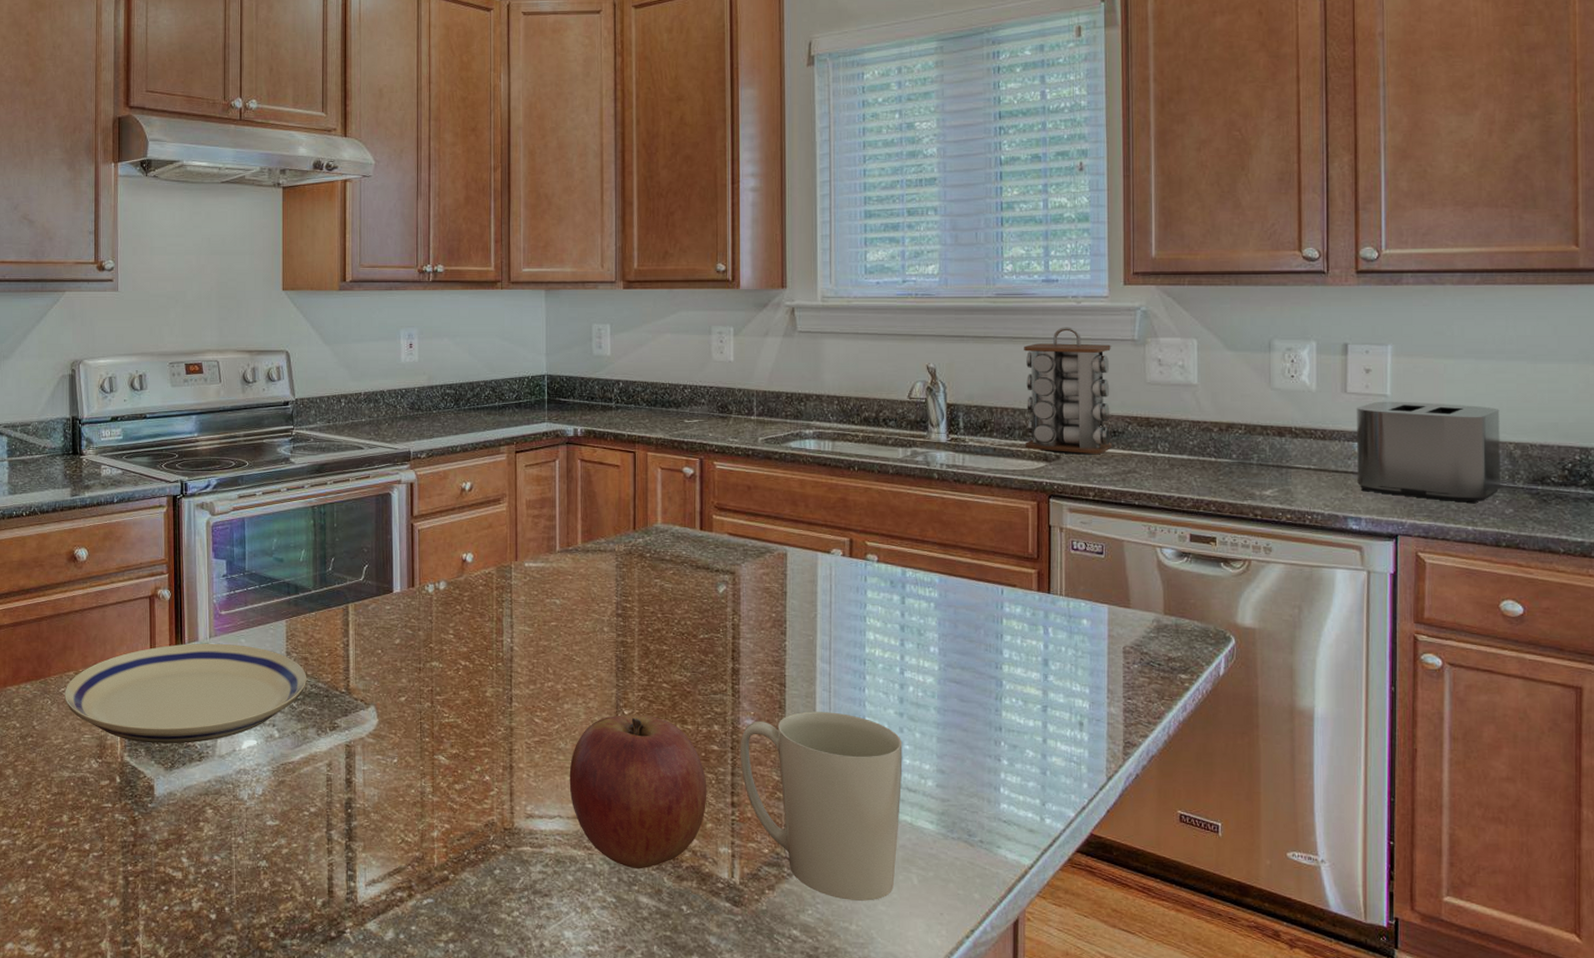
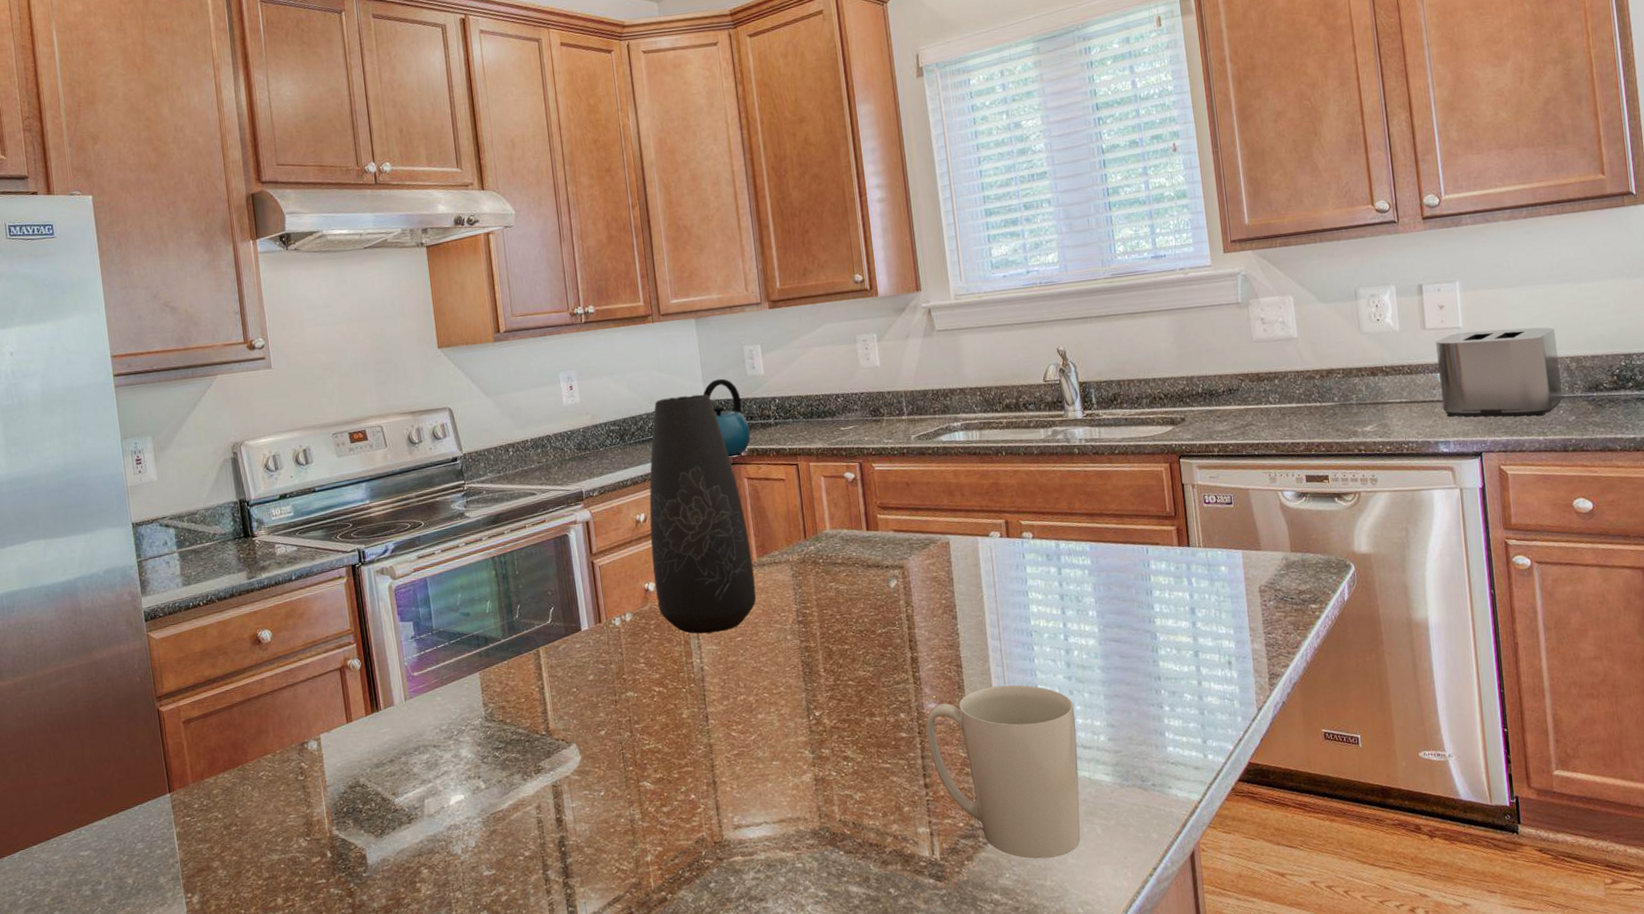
plate: present [64,643,306,744] -> none [264,703,507,814]
vase: none [473,368,576,614] -> present [649,394,757,634]
kettle: none [545,354,590,435] -> present [703,378,751,456]
apple: present [569,715,707,869] -> none [769,713,902,862]
spice rack: present [1024,327,1111,455] -> none [1142,297,1229,416]

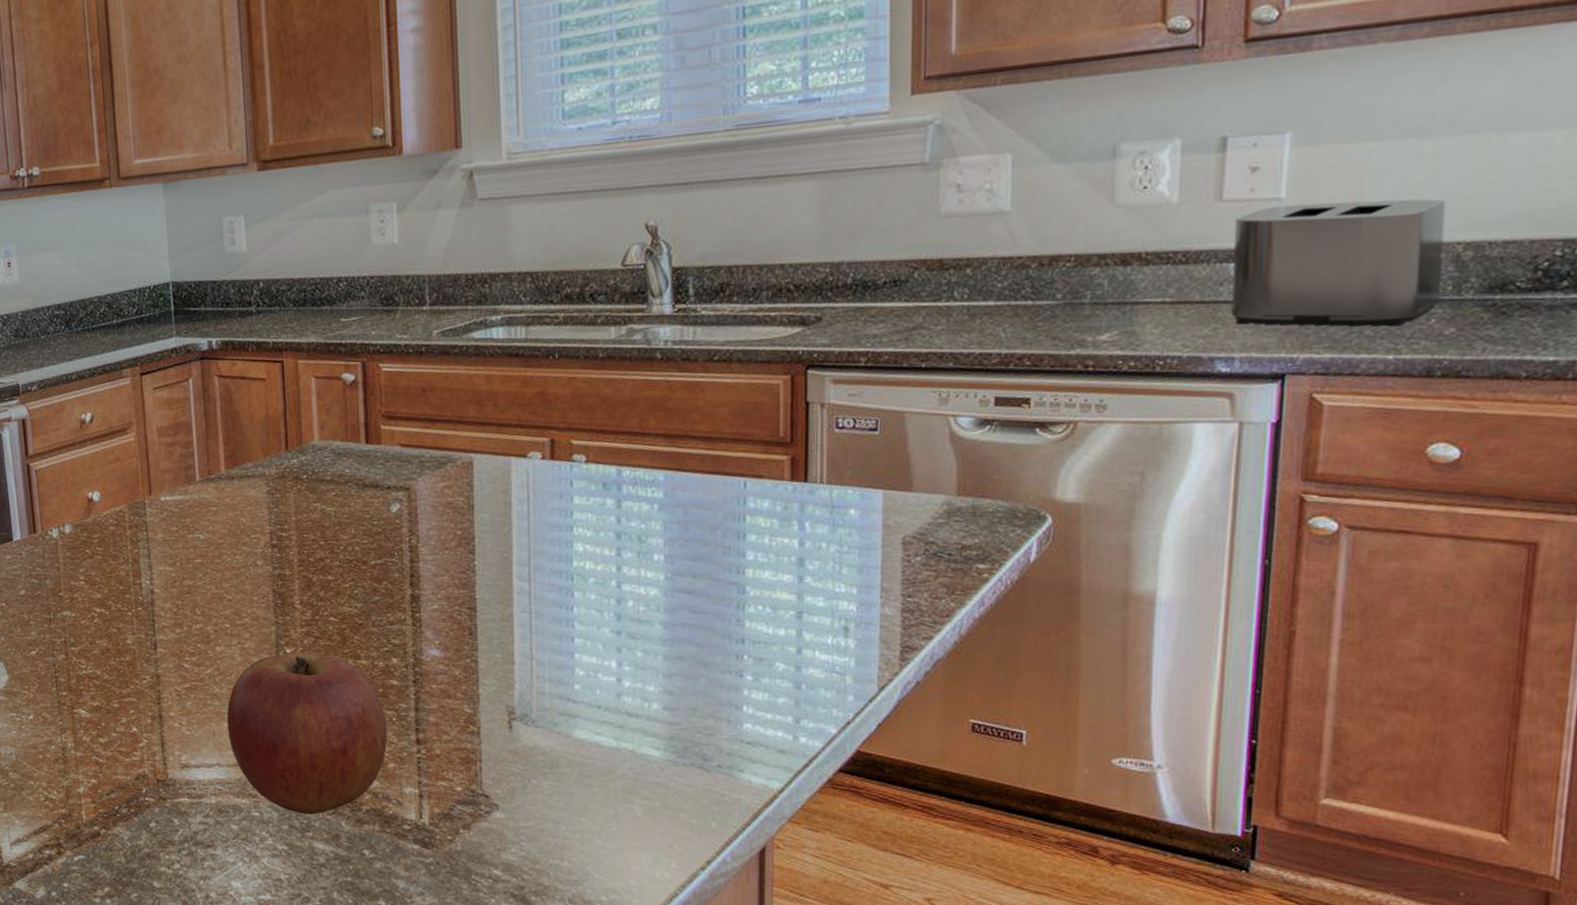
vase: present [649,394,757,634] -> none [97,274,222,553]
kettle: present [703,378,751,456] -> none [168,256,226,349]
apple: none [769,713,902,862] -> present [226,652,388,815]
mug: present [926,685,1081,859] -> none [424,635,621,836]

